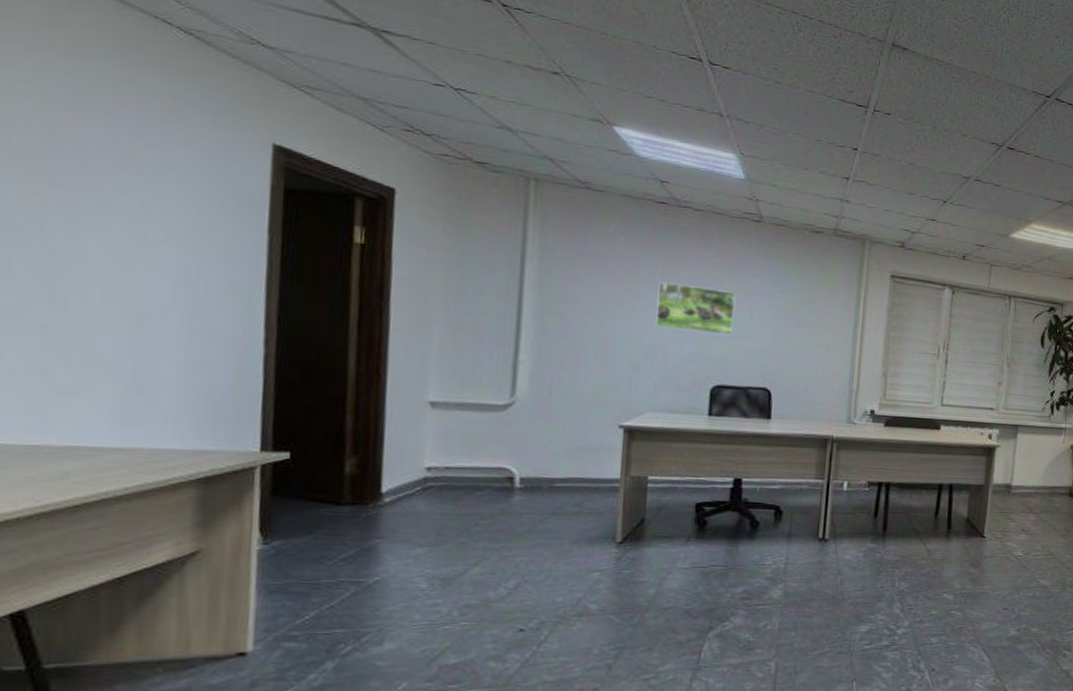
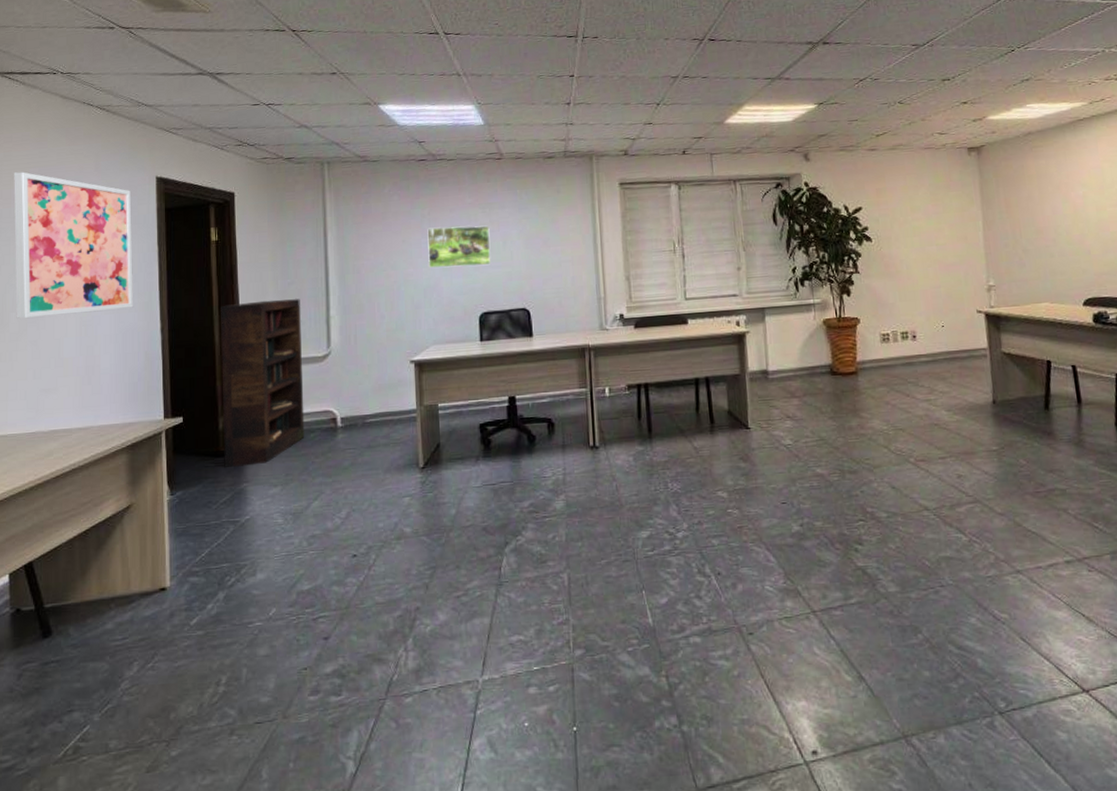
wall art: none [13,87,229,306] -> present [14,172,134,319]
bookcase: none [348,325,479,520] -> present [219,299,305,467]

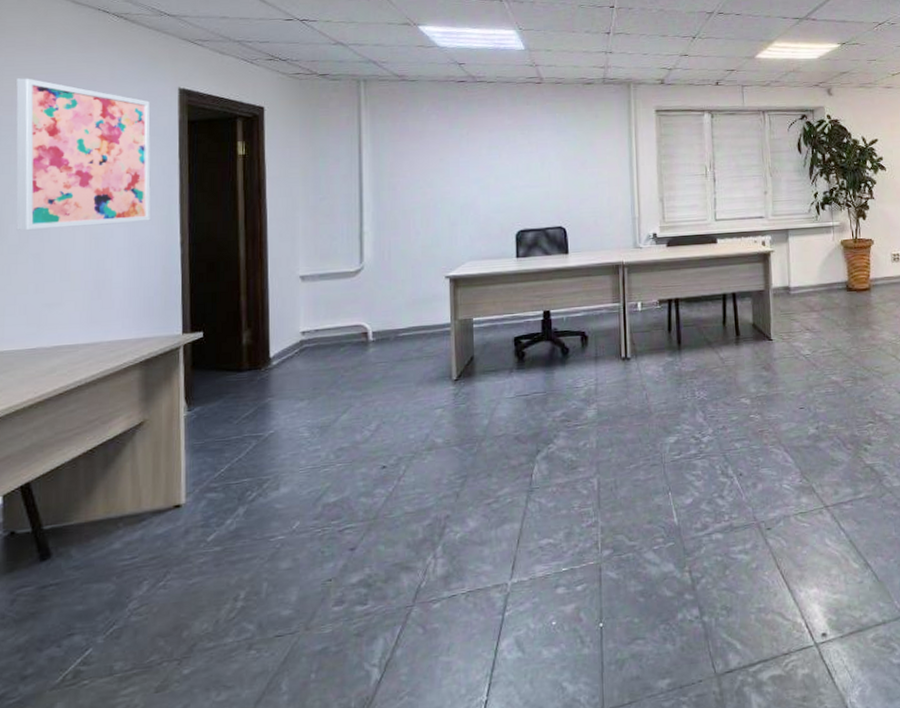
bookcase: present [219,299,305,467] -> none [245,214,334,382]
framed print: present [427,225,491,268] -> none [465,146,529,187]

